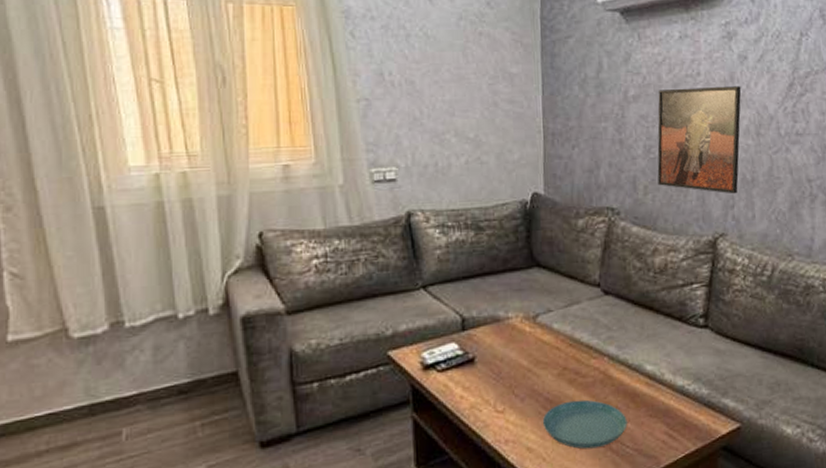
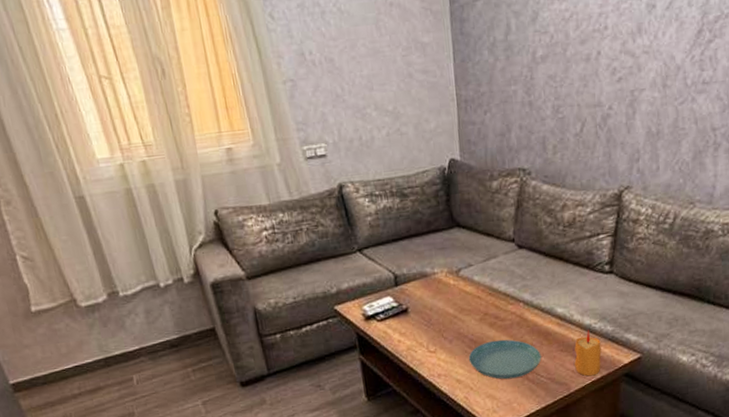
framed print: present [657,86,742,194] -> none [565,37,649,148]
candle: none [665,392,696,449] -> present [574,330,602,377]

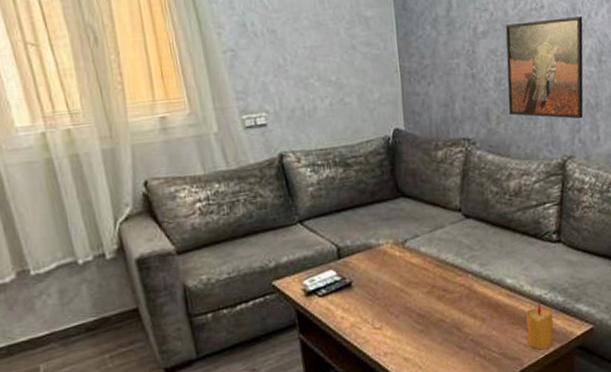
saucer: present [468,339,542,380] -> none [416,313,493,357]
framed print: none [565,37,649,148] -> present [505,16,584,119]

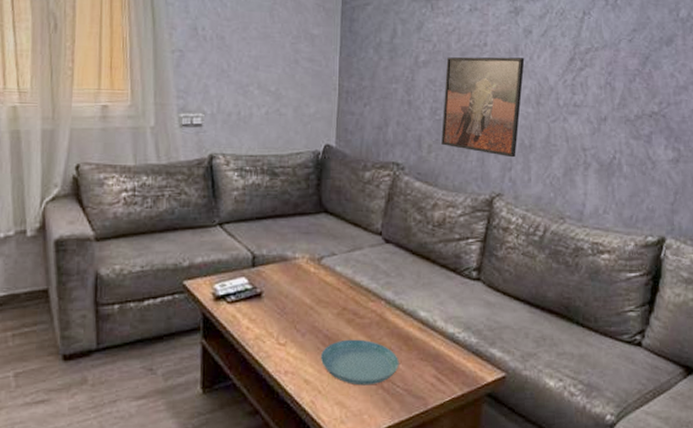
saucer: none [416,313,493,357] -> present [320,339,399,386]
candle: present [526,301,554,350] -> none [434,339,464,392]

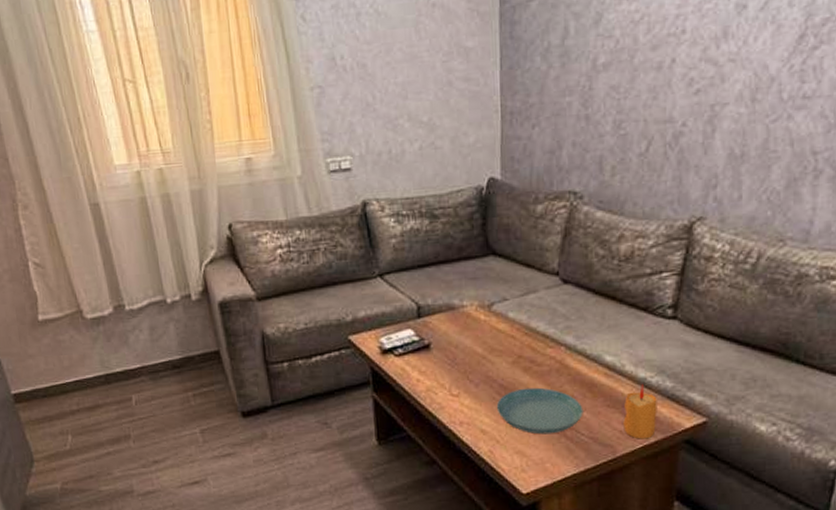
candle: none [434,339,464,392] -> present [623,384,657,439]
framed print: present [441,56,525,158] -> none [628,43,736,173]

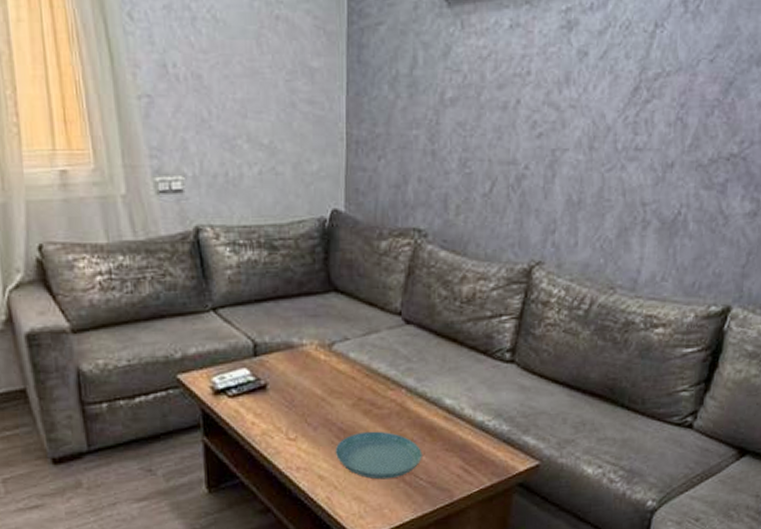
candle: present [623,384,657,439] -> none [461,428,494,483]

